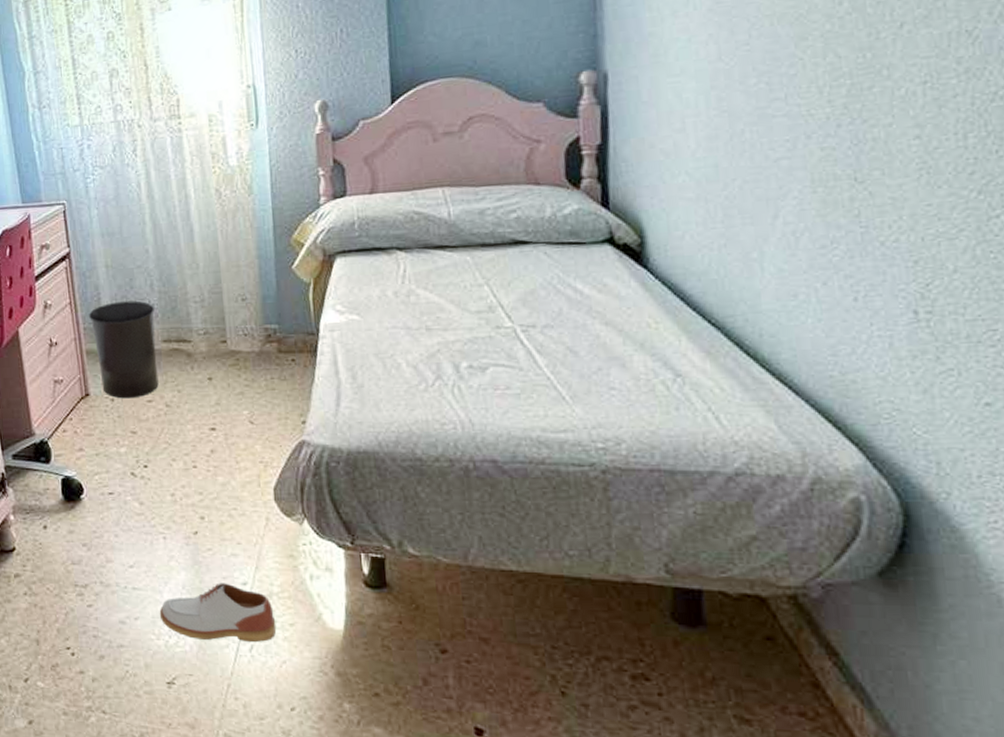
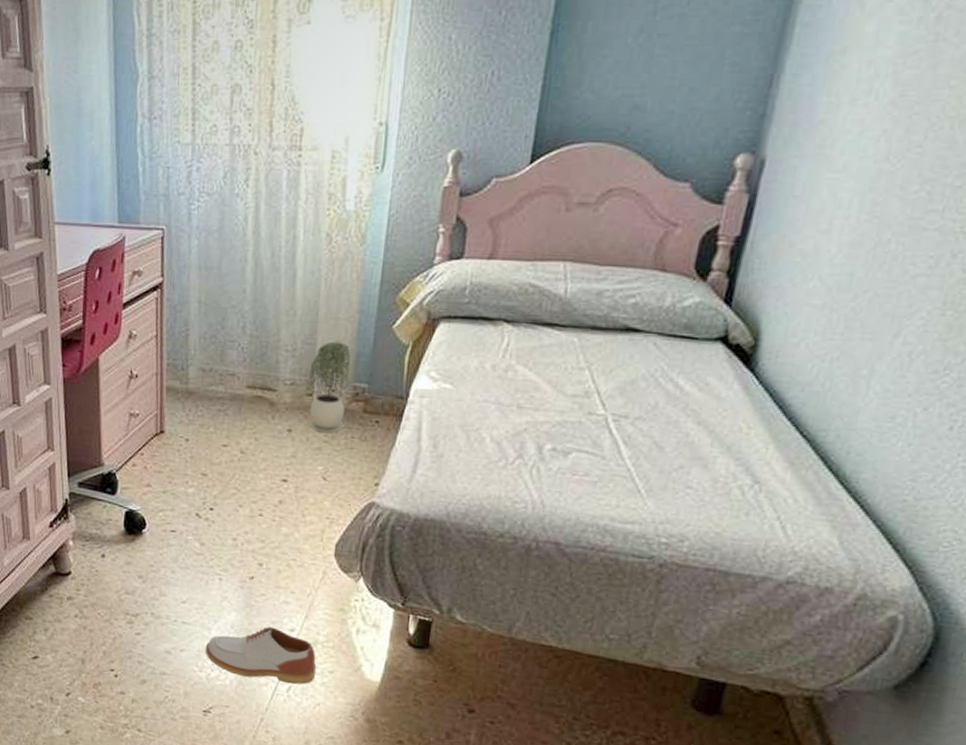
waste bin: present [89,300,159,399] -> none [174,340,243,441]
potted plant: none [219,287,262,378] -> present [305,341,351,434]

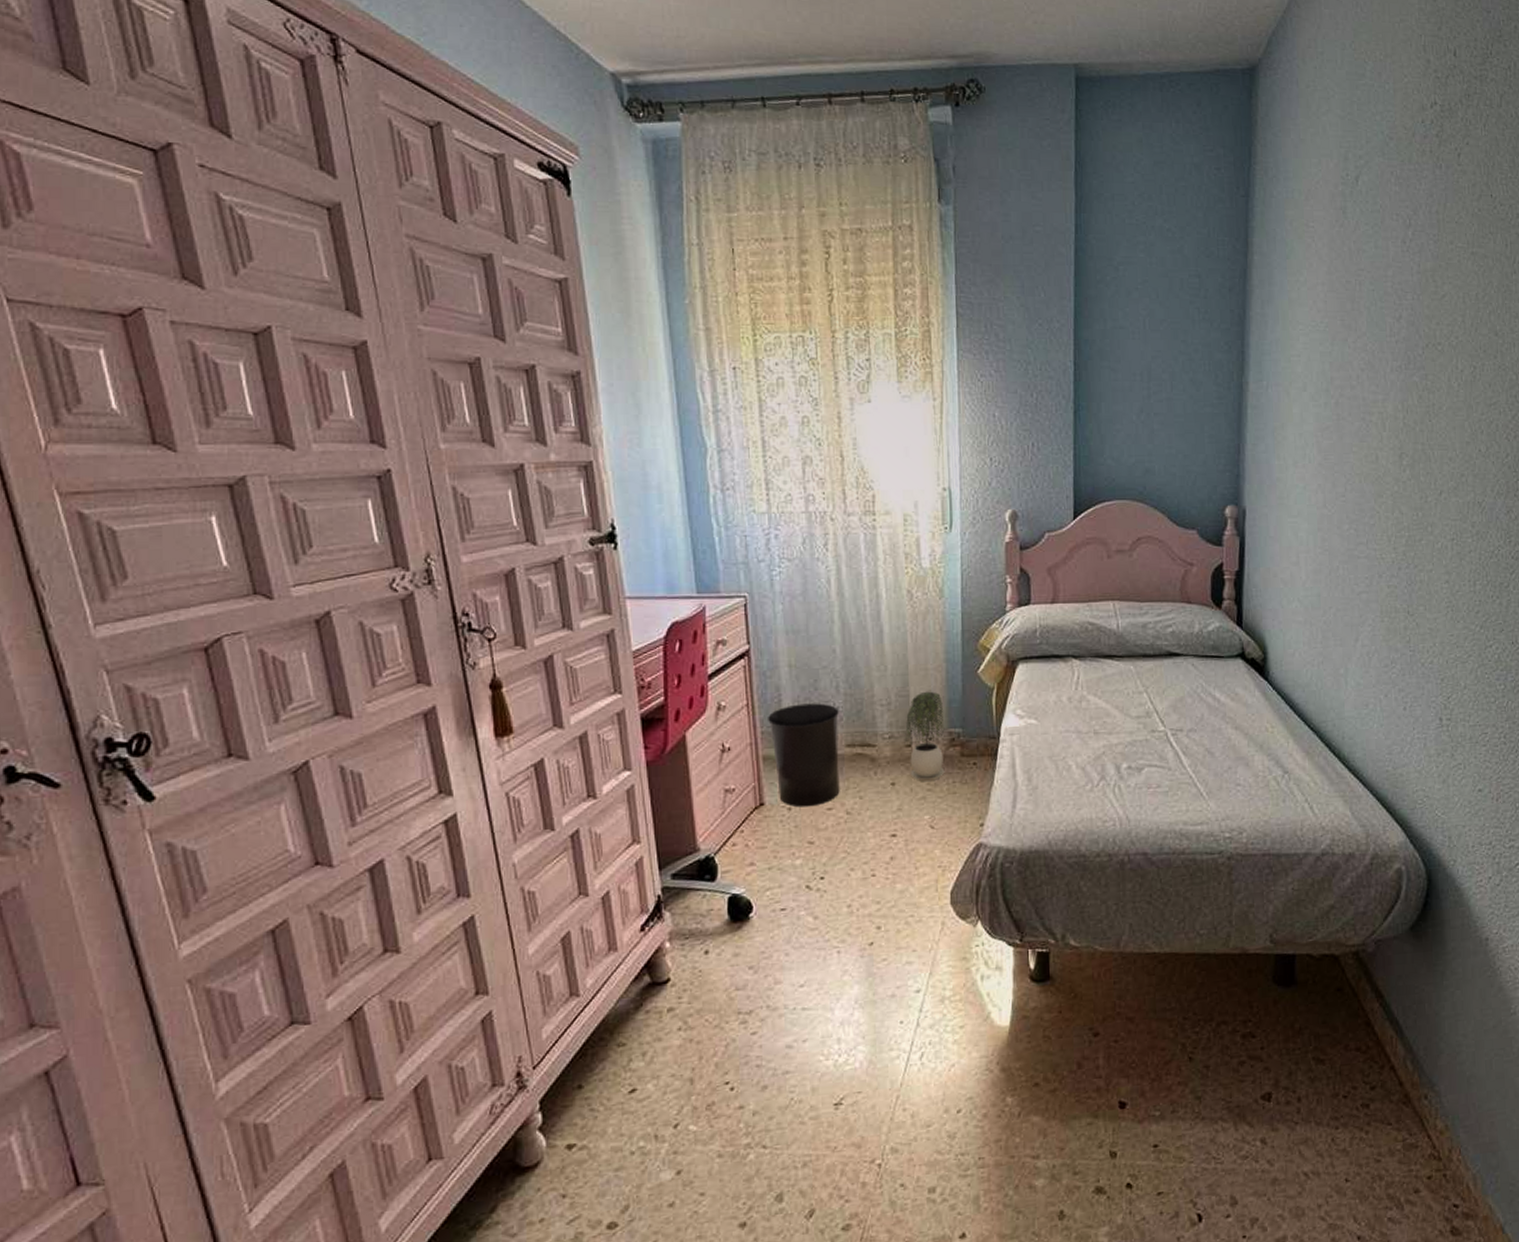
waste bin: none [174,340,243,441] -> present [768,703,840,807]
shoe: present [205,626,317,685] -> none [829,992,947,1054]

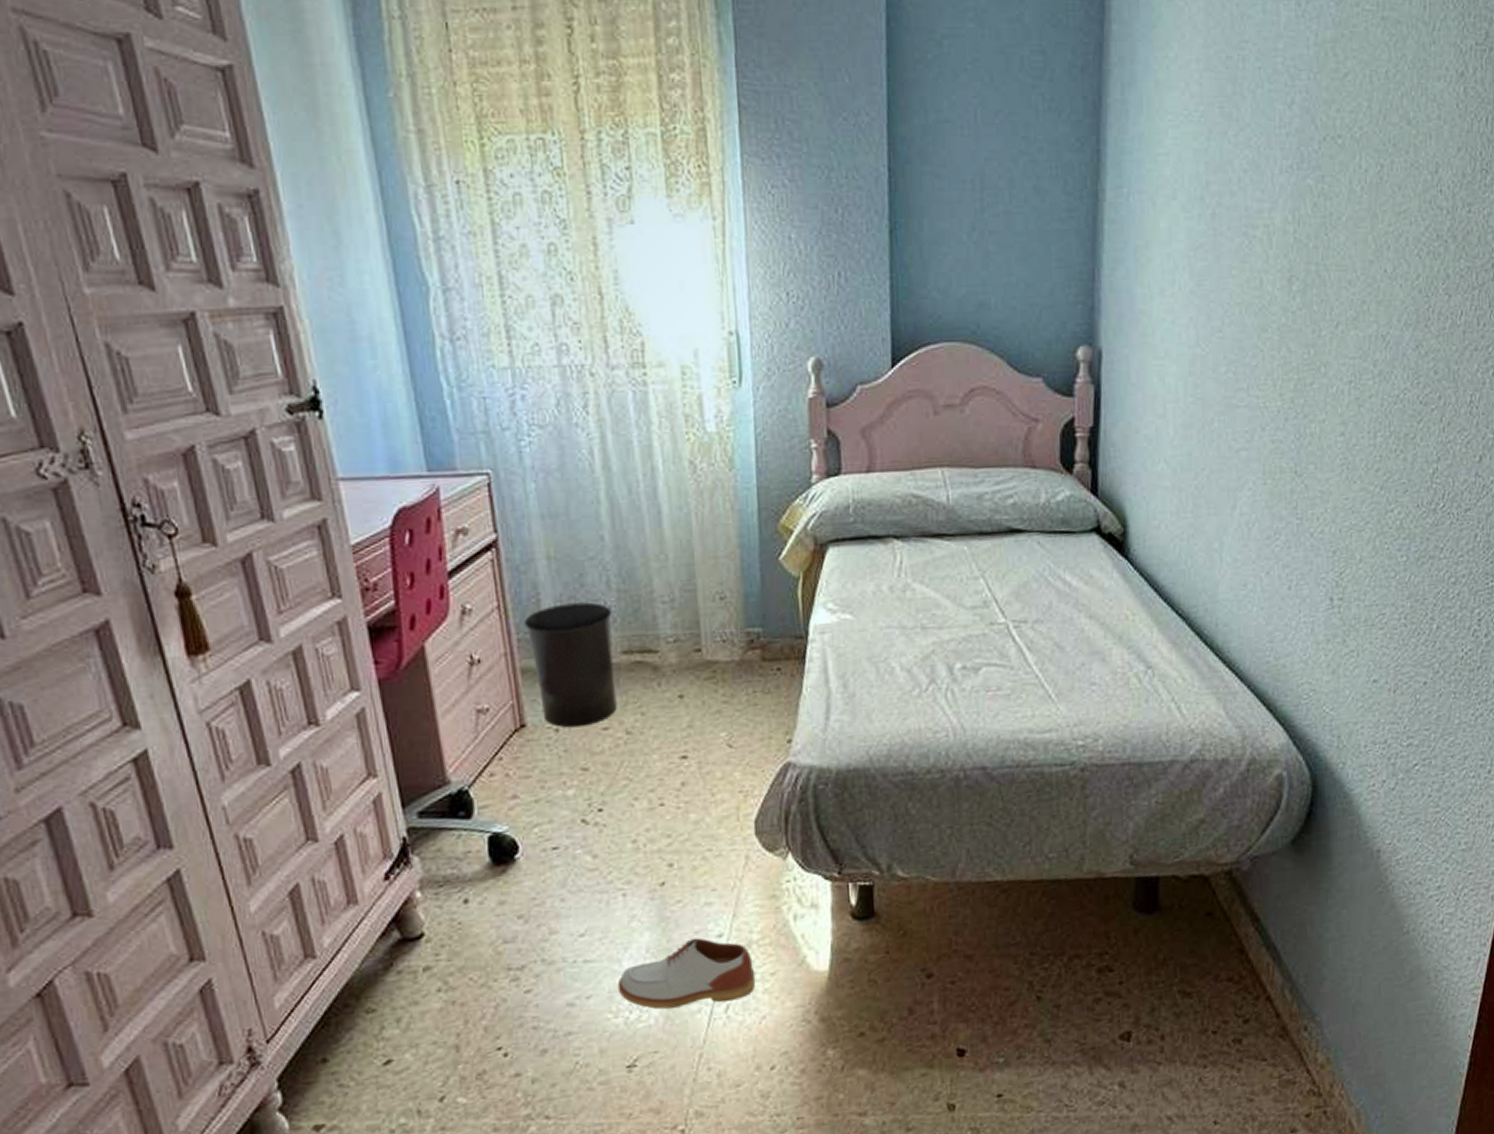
shoe: none [829,992,947,1054] -> present [617,937,756,1010]
potted plant: present [904,691,945,782] -> none [692,583,743,693]

